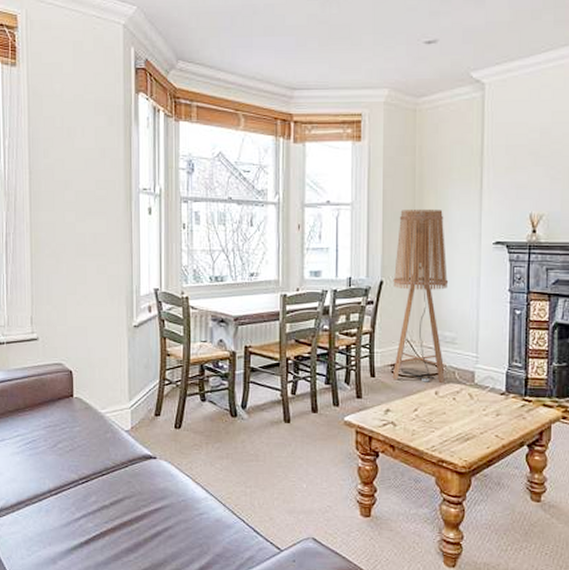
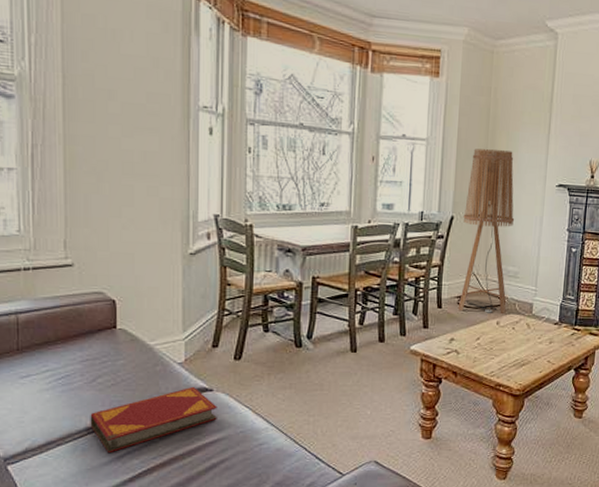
hardback book: none [52,454,161,516] -> present [90,387,217,454]

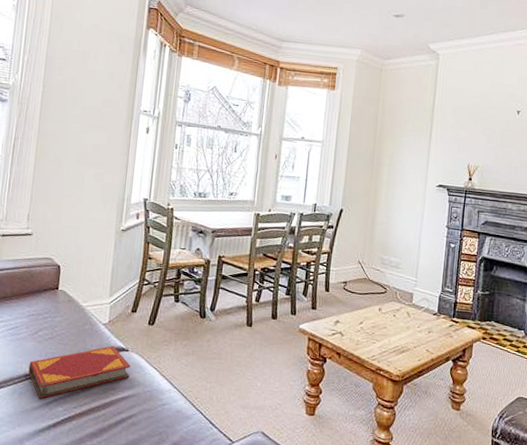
floor lamp: present [458,149,515,315] -> none [343,151,398,302]

